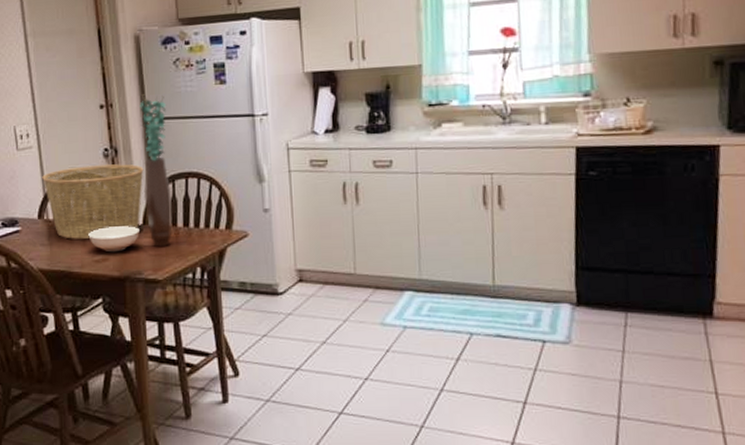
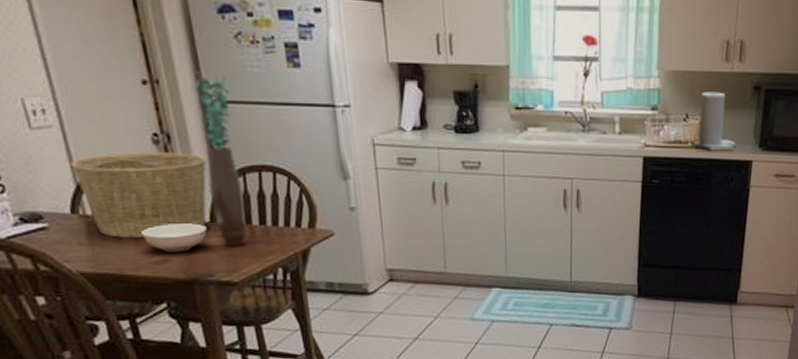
paper towel: none [636,71,695,137] -> present [691,92,735,151]

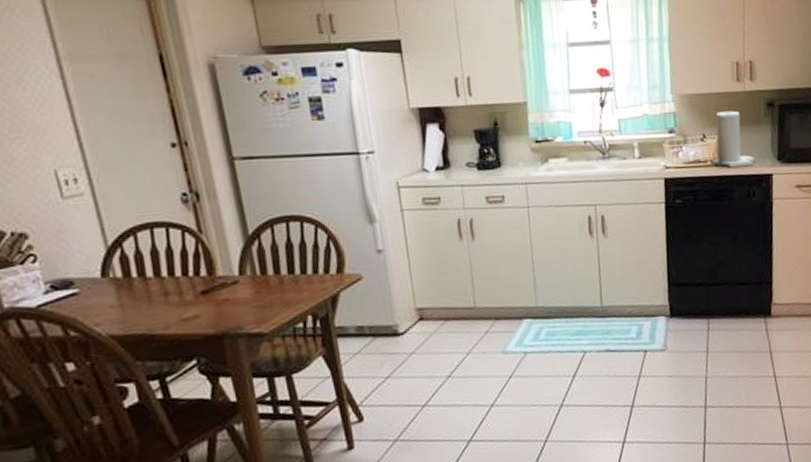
basket: present [71,152,207,239] -> none [101,209,235,298]
bowl: present [141,223,207,253] -> none [171,277,236,309]
vase: present [194,71,247,248] -> none [222,131,276,299]

